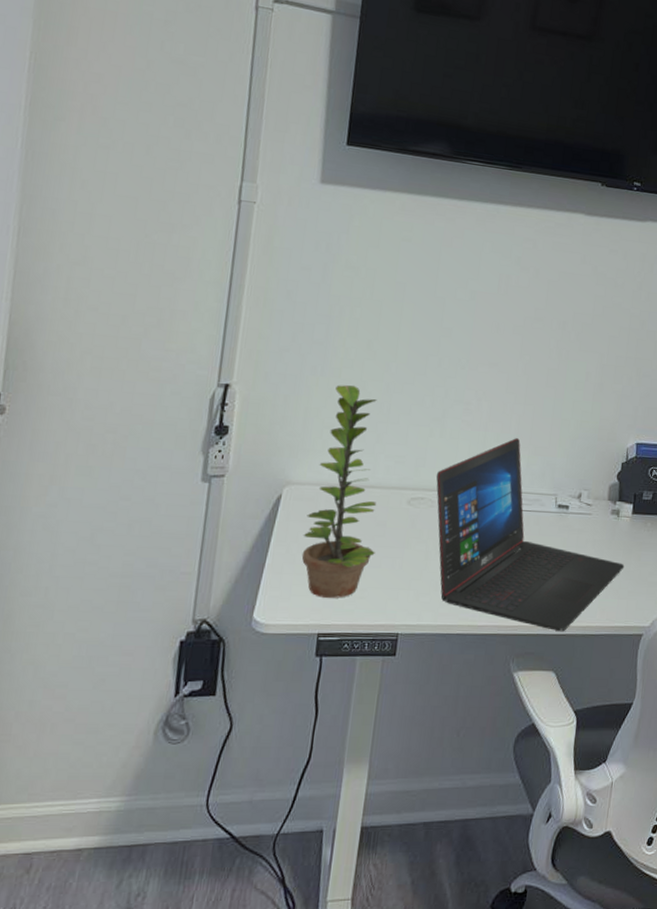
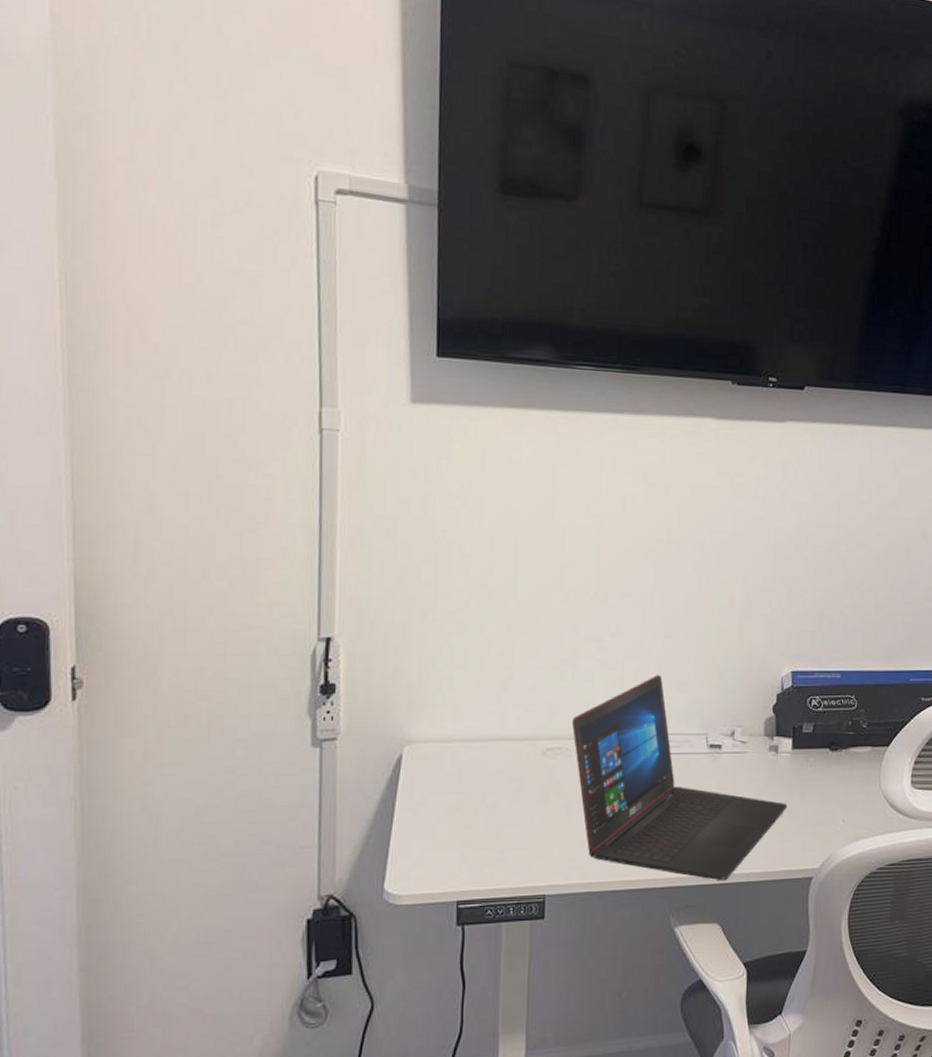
plant: present [301,384,377,598] -> none [430,628,512,863]

